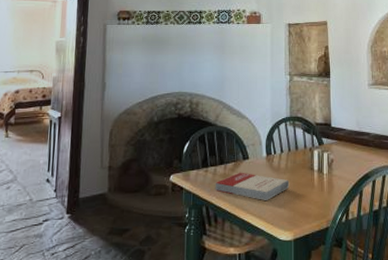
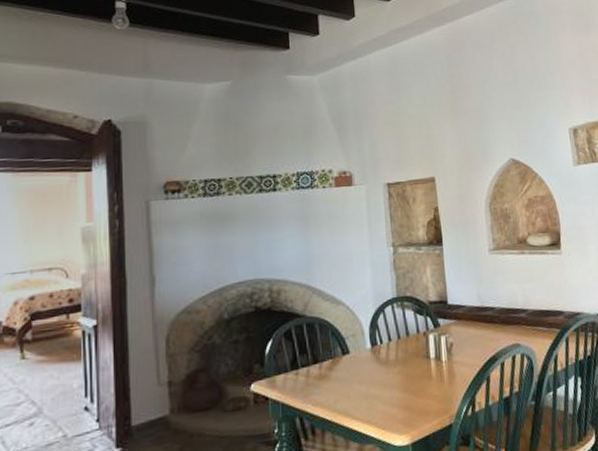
book: present [215,172,290,201] -> none [309,370,402,402]

